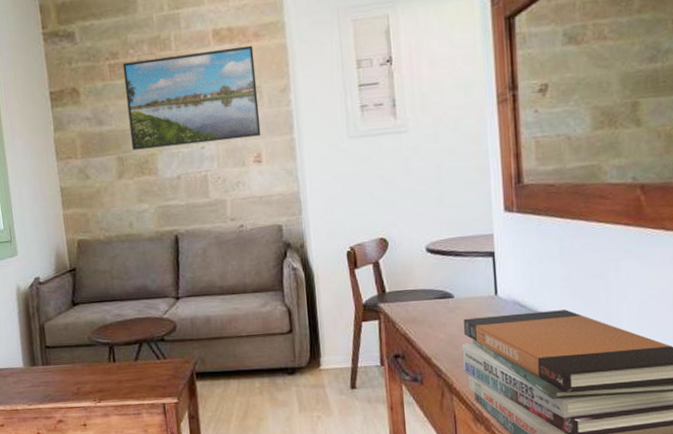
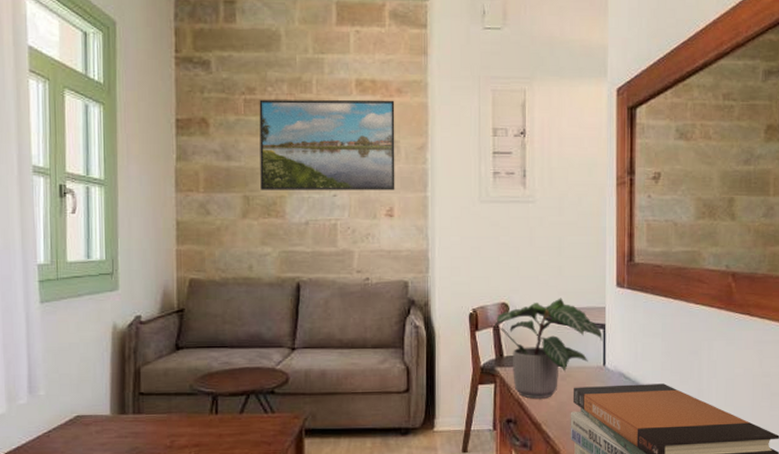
potted plant: none [373,228,493,333] -> present [493,298,603,399]

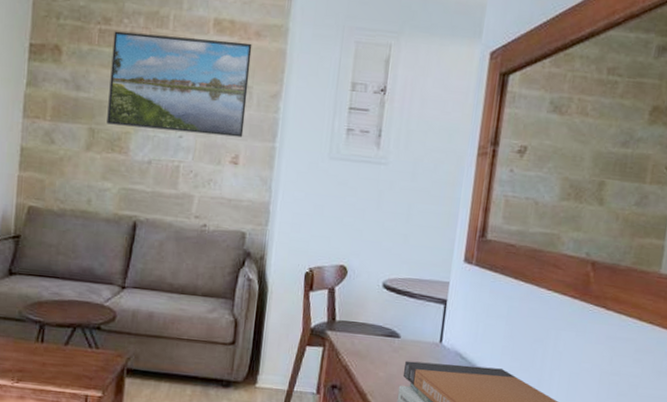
potted plant: present [493,298,603,399] -> none [329,267,443,369]

